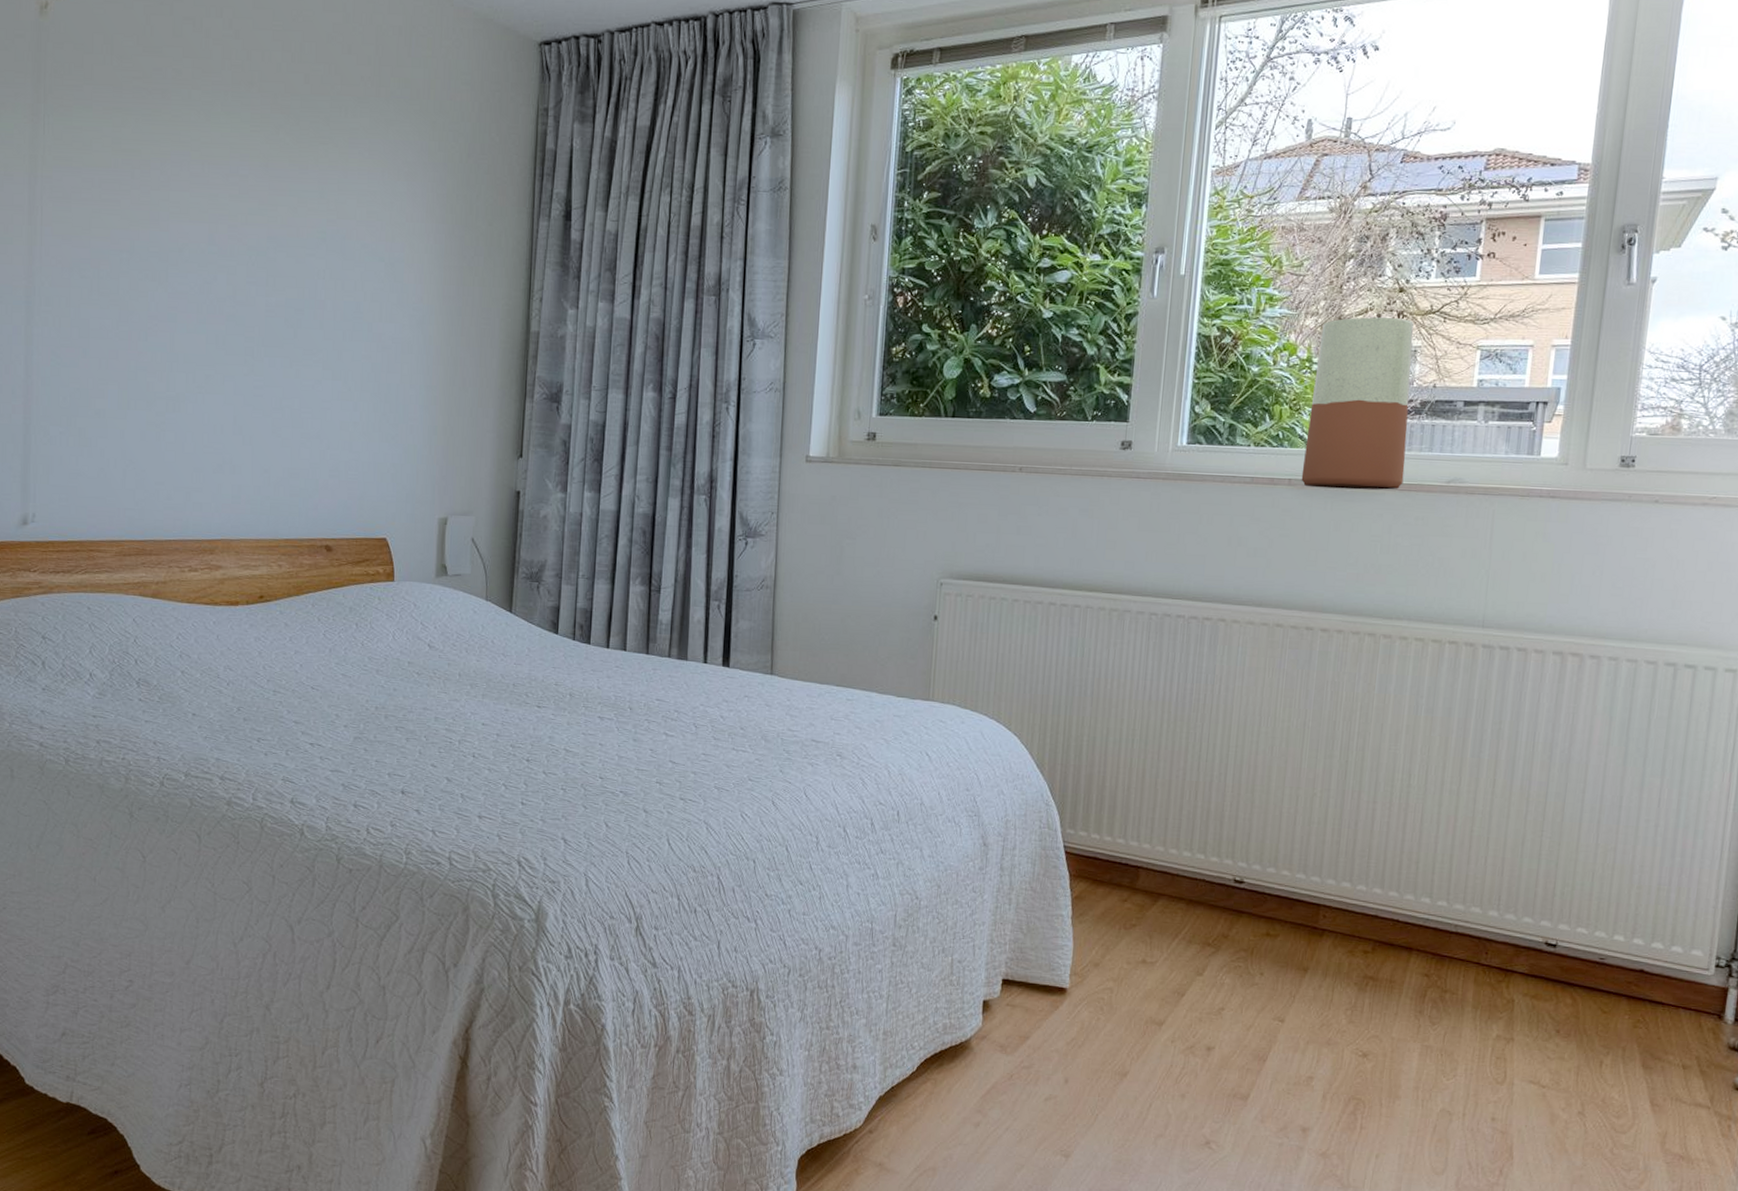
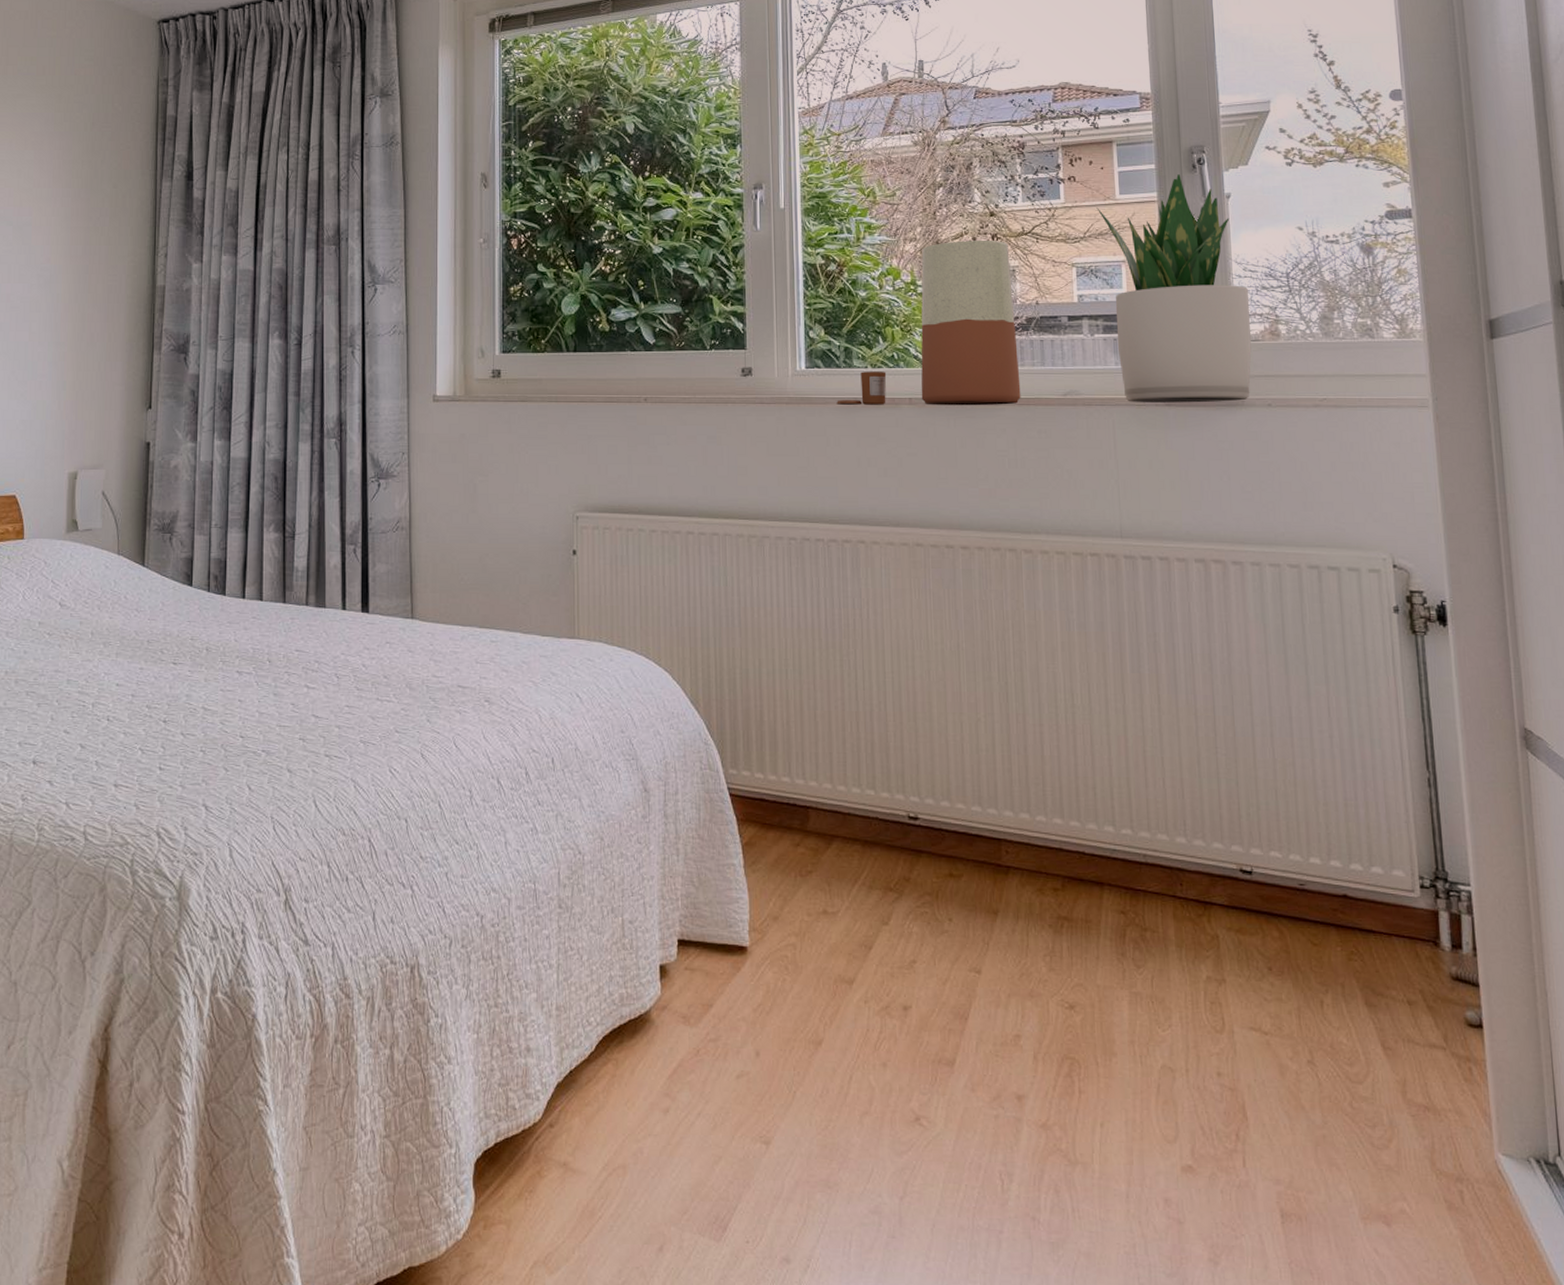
candle: none [1214,450,1269,485] -> present [836,372,887,405]
planter: none [1509,255,1656,497] -> present [1096,174,1252,403]

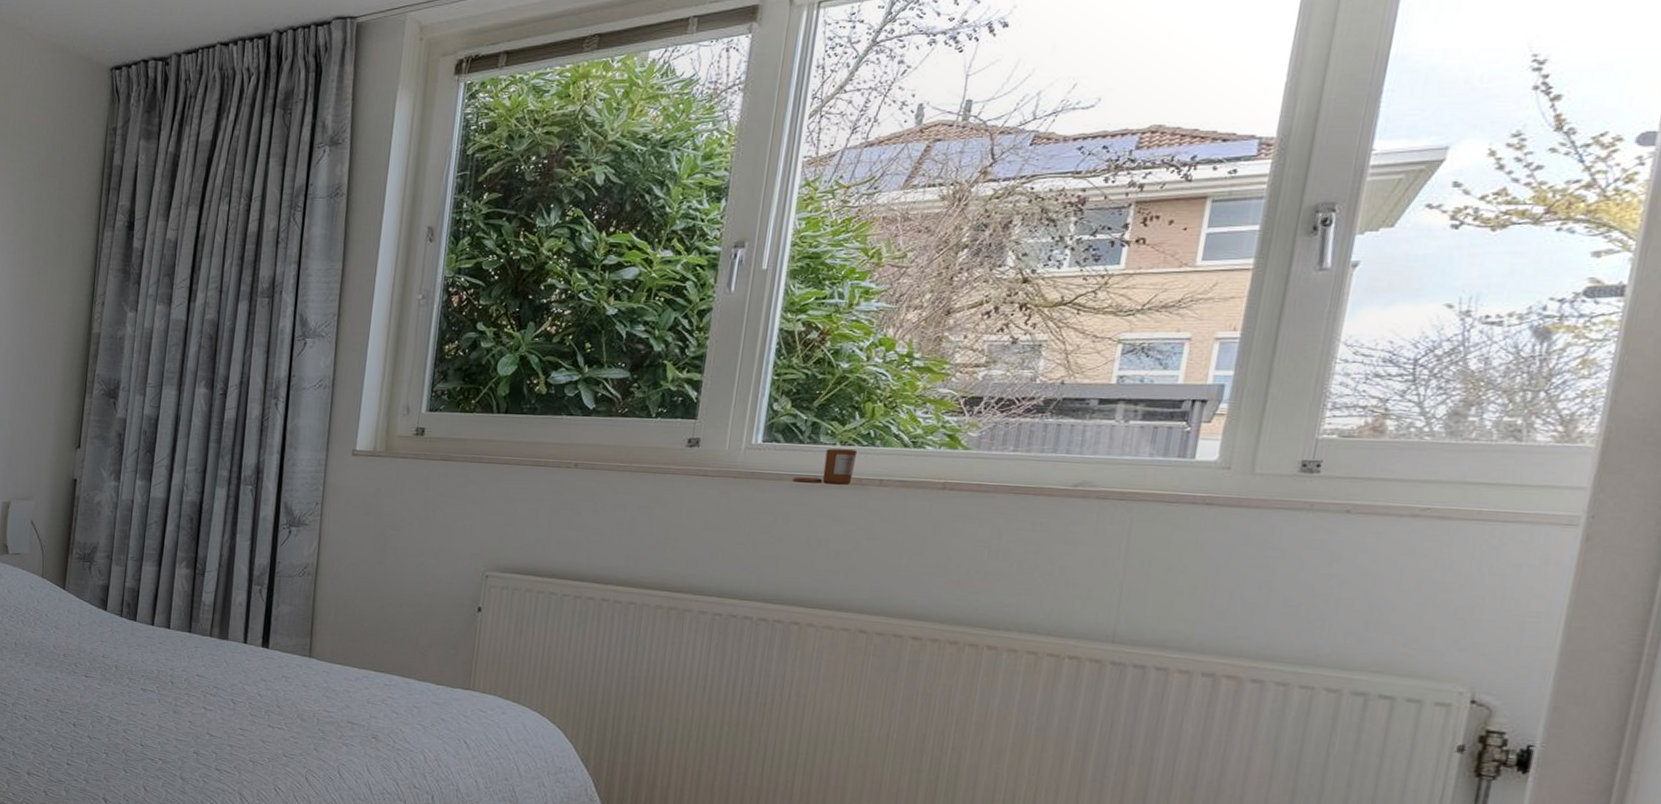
vase: present [921,240,1021,406] -> none [894,310,1039,493]
planter: present [1096,174,1252,403] -> none [1153,237,1354,505]

